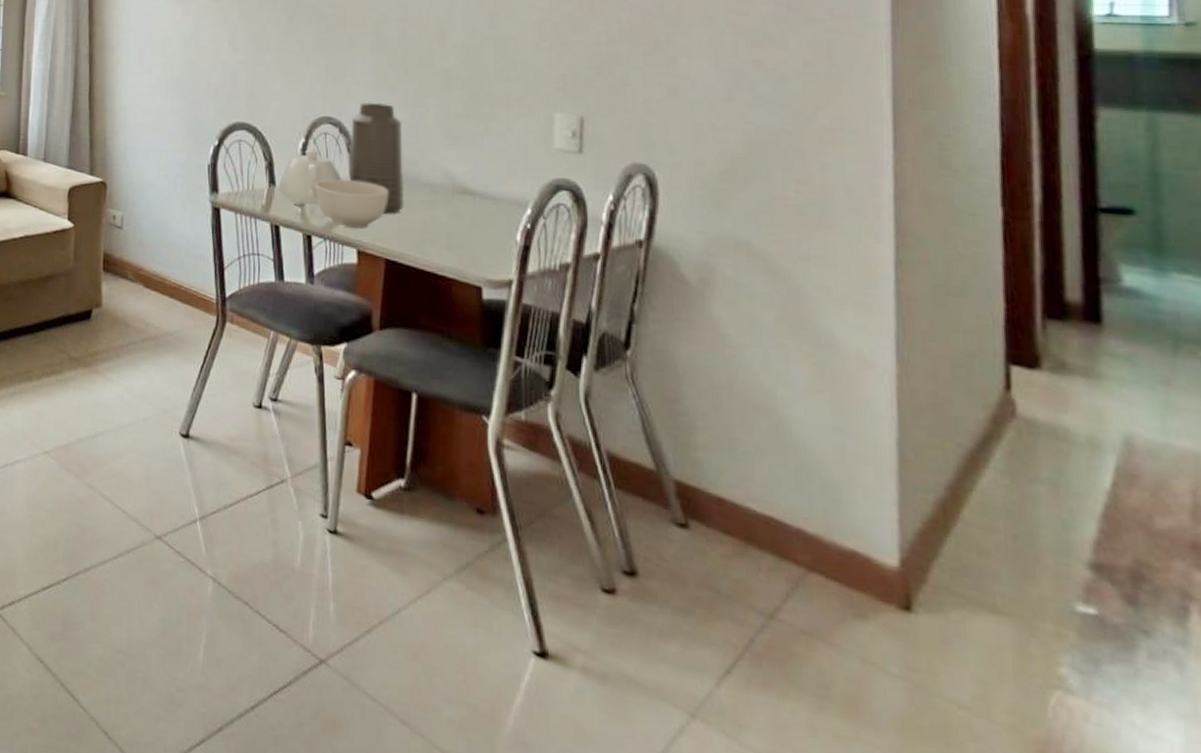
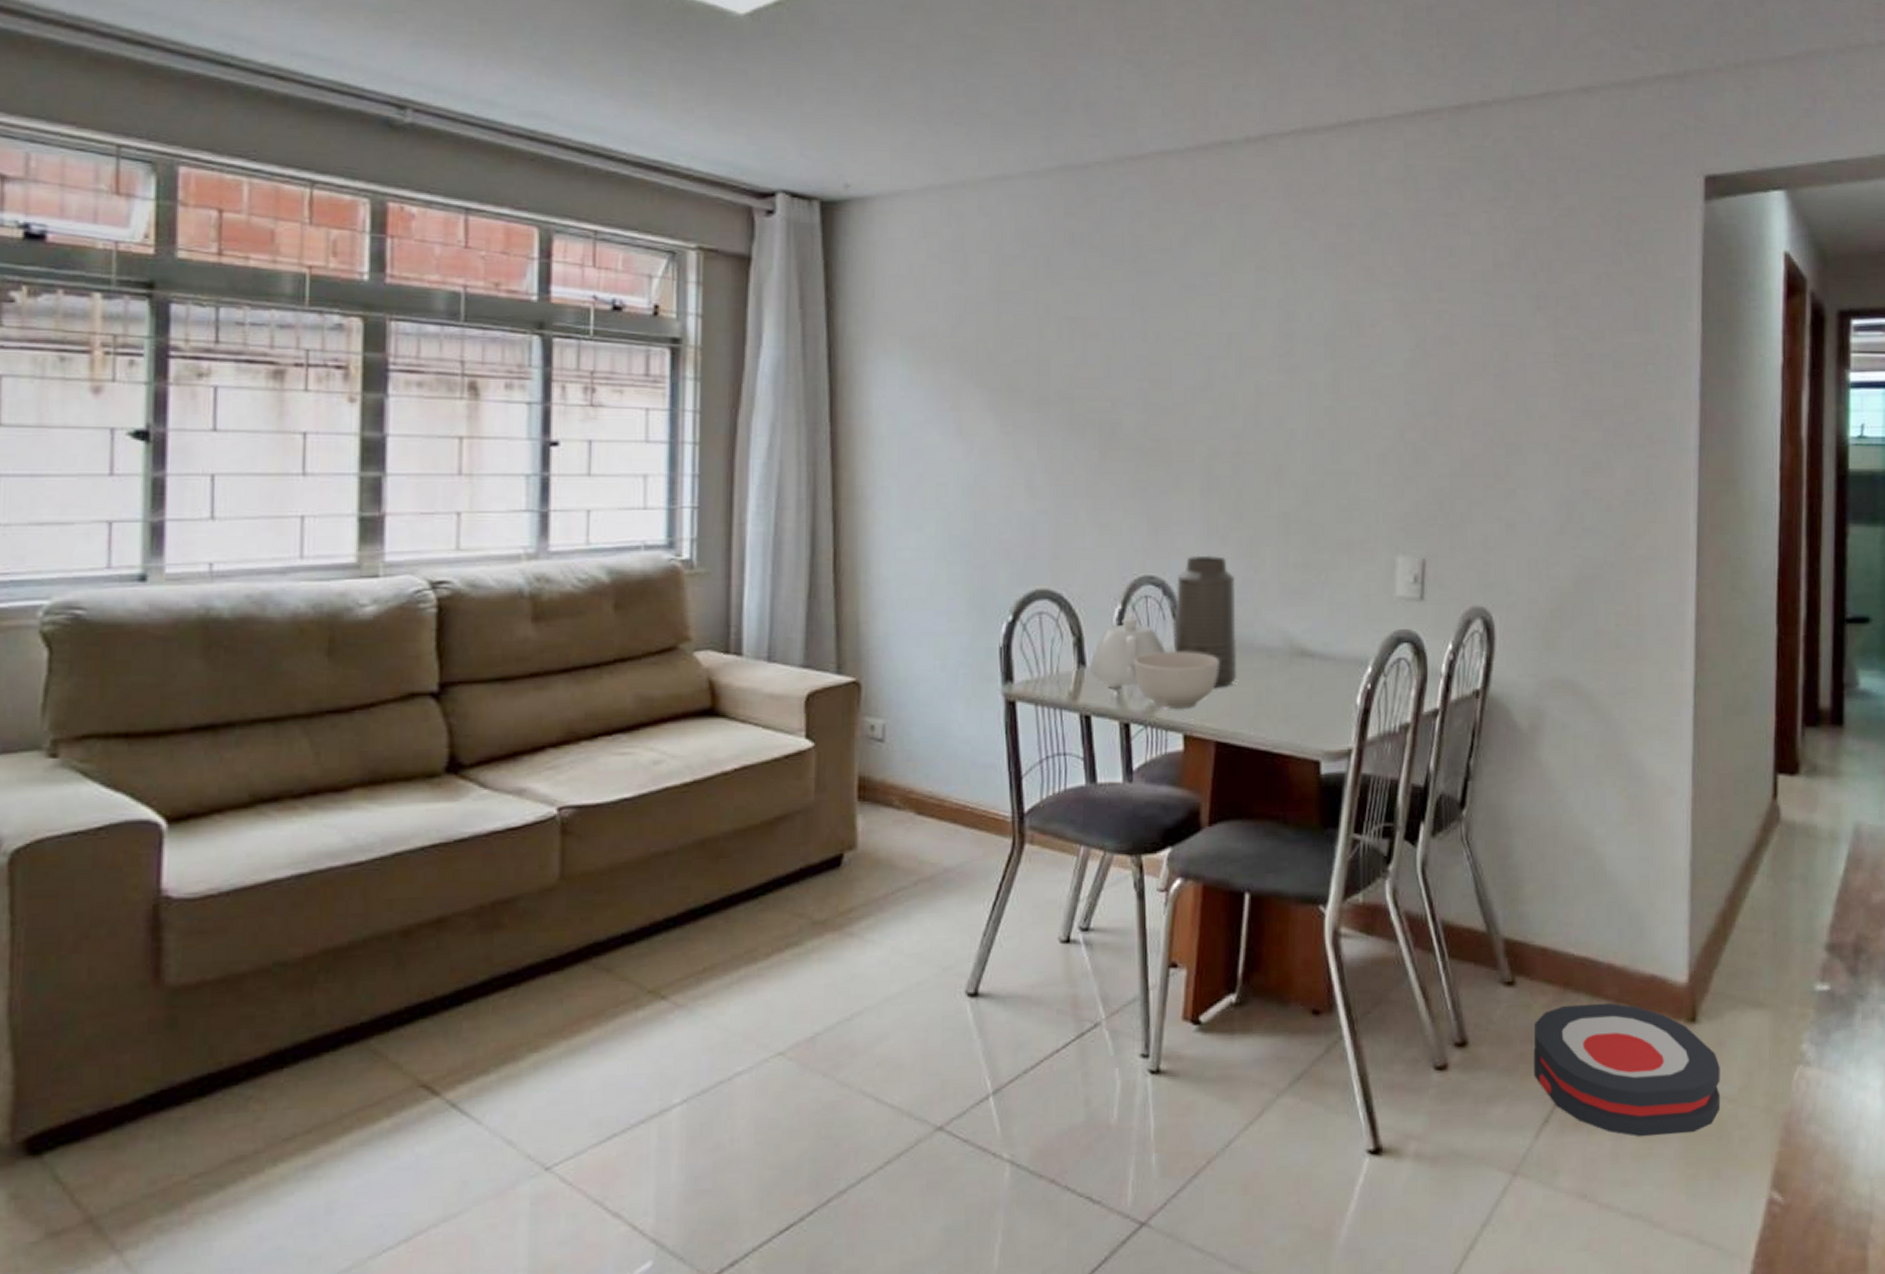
robot vacuum: none [711,559,948,730] -> present [1533,1003,1721,1137]

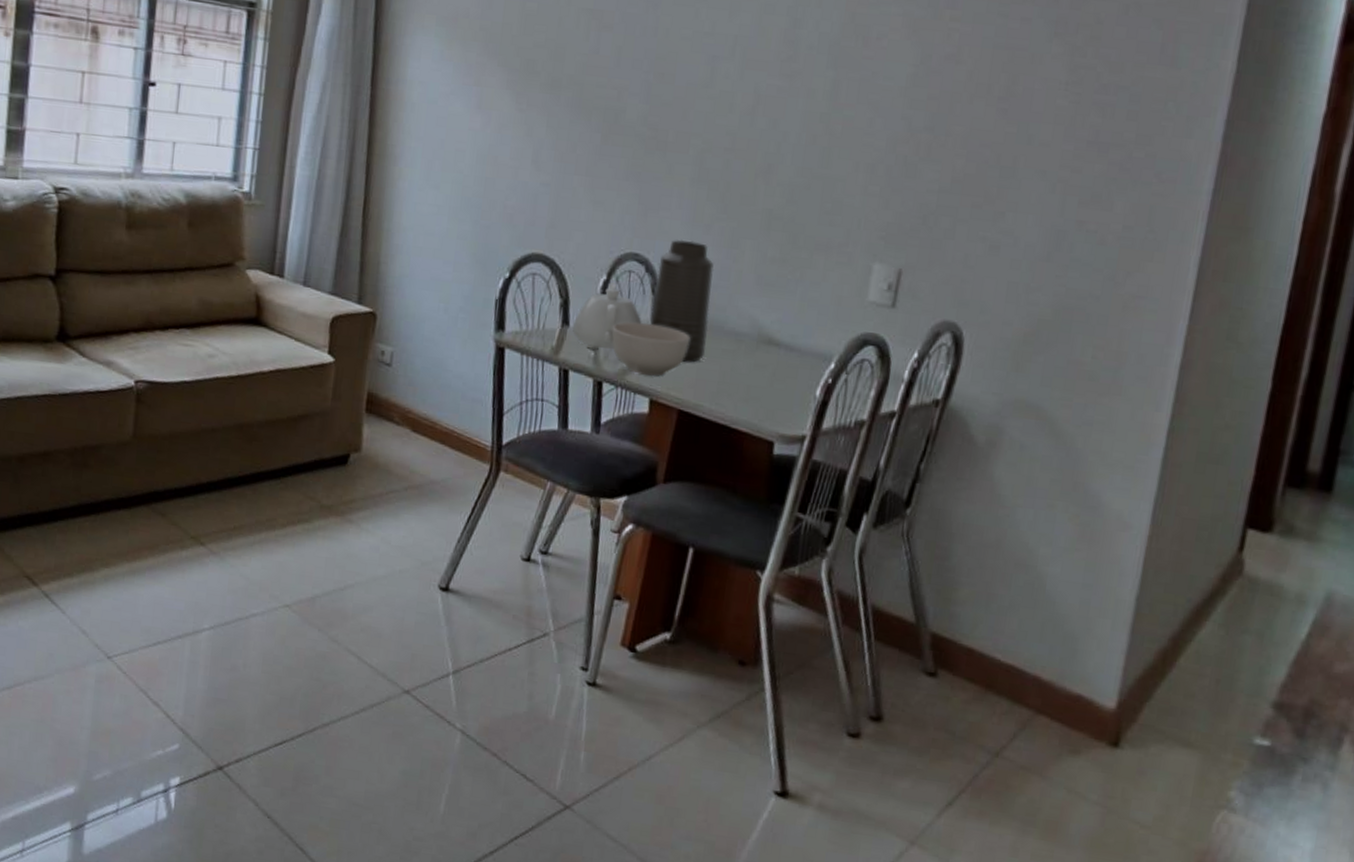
robot vacuum: present [1533,1003,1721,1137] -> none [943,704,1138,848]

